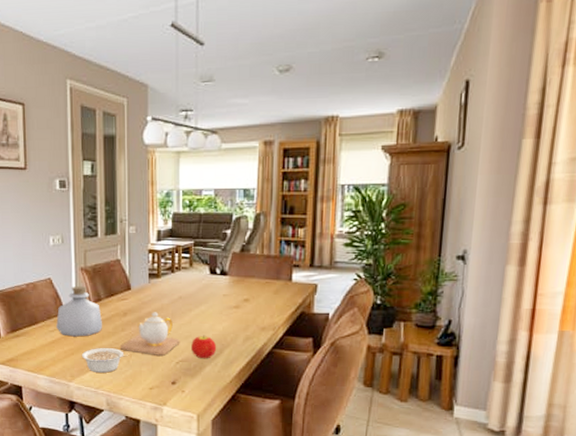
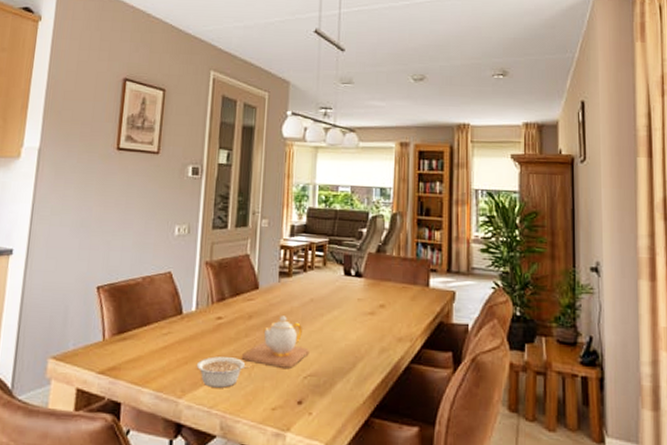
bottle: present [56,285,102,337] -> none [171,281,224,343]
fruit: present [191,335,217,359] -> none [321,345,350,374]

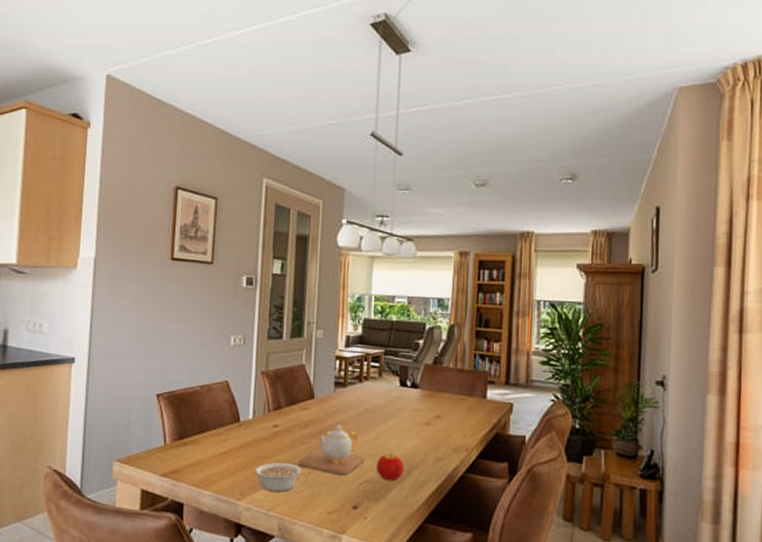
fruit: none [321,345,350,374] -> present [376,453,405,481]

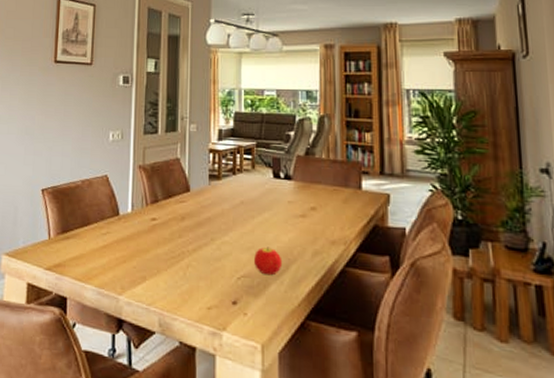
legume: present [254,462,306,492] -> none [134,256,185,286]
teapot: present [299,424,365,475] -> none [177,217,242,269]

